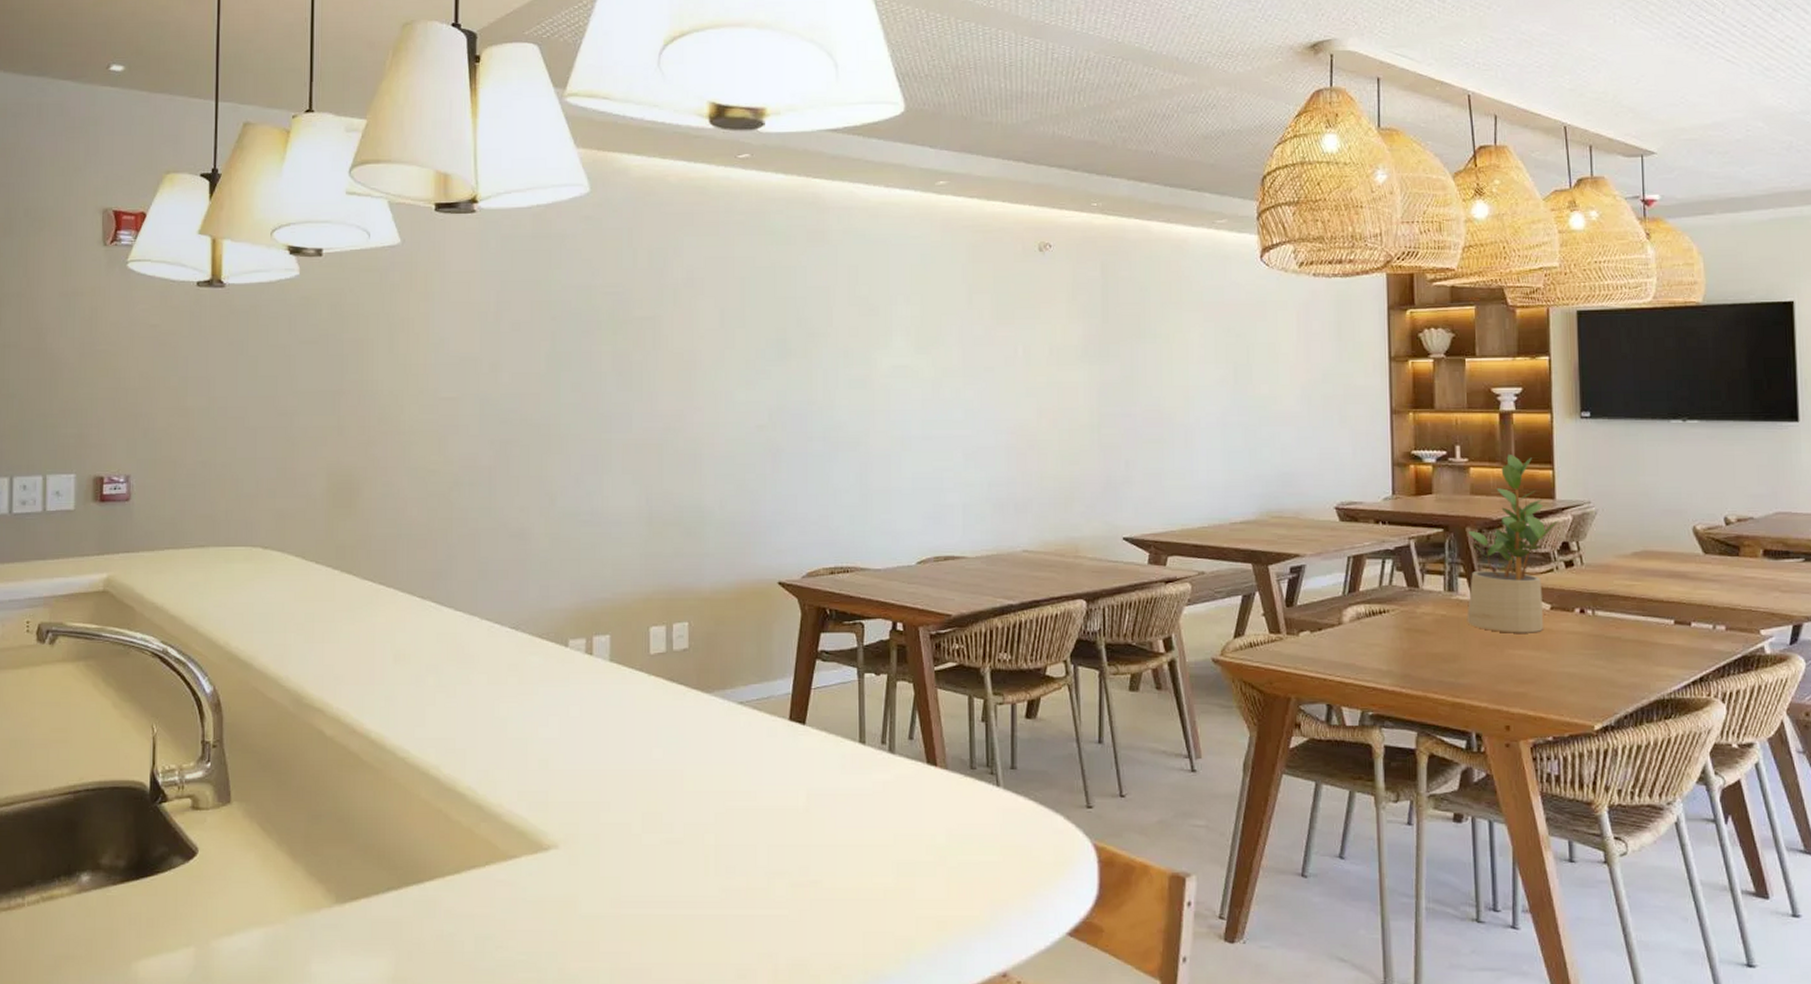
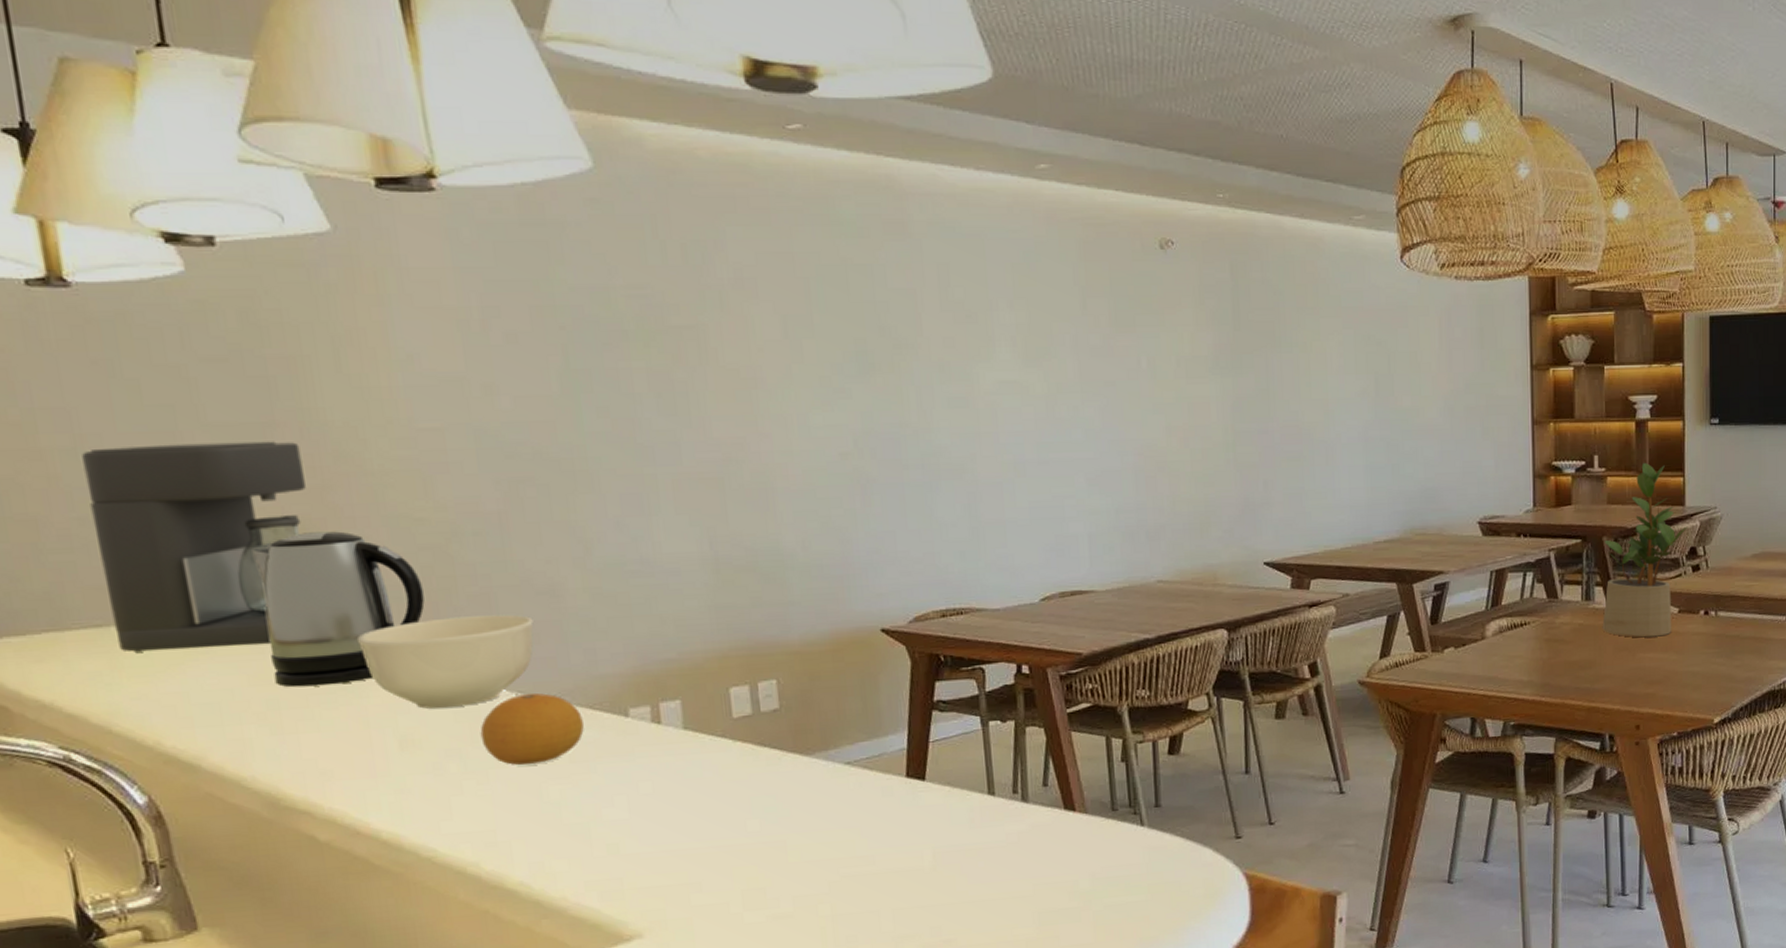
coffee maker: none [211,405,357,569] -> present [82,441,306,652]
kettle: none [312,478,427,604] -> present [252,531,425,688]
bowl: none [376,553,505,629] -> present [358,614,534,709]
fruit: none [454,621,532,682] -> present [480,692,584,765]

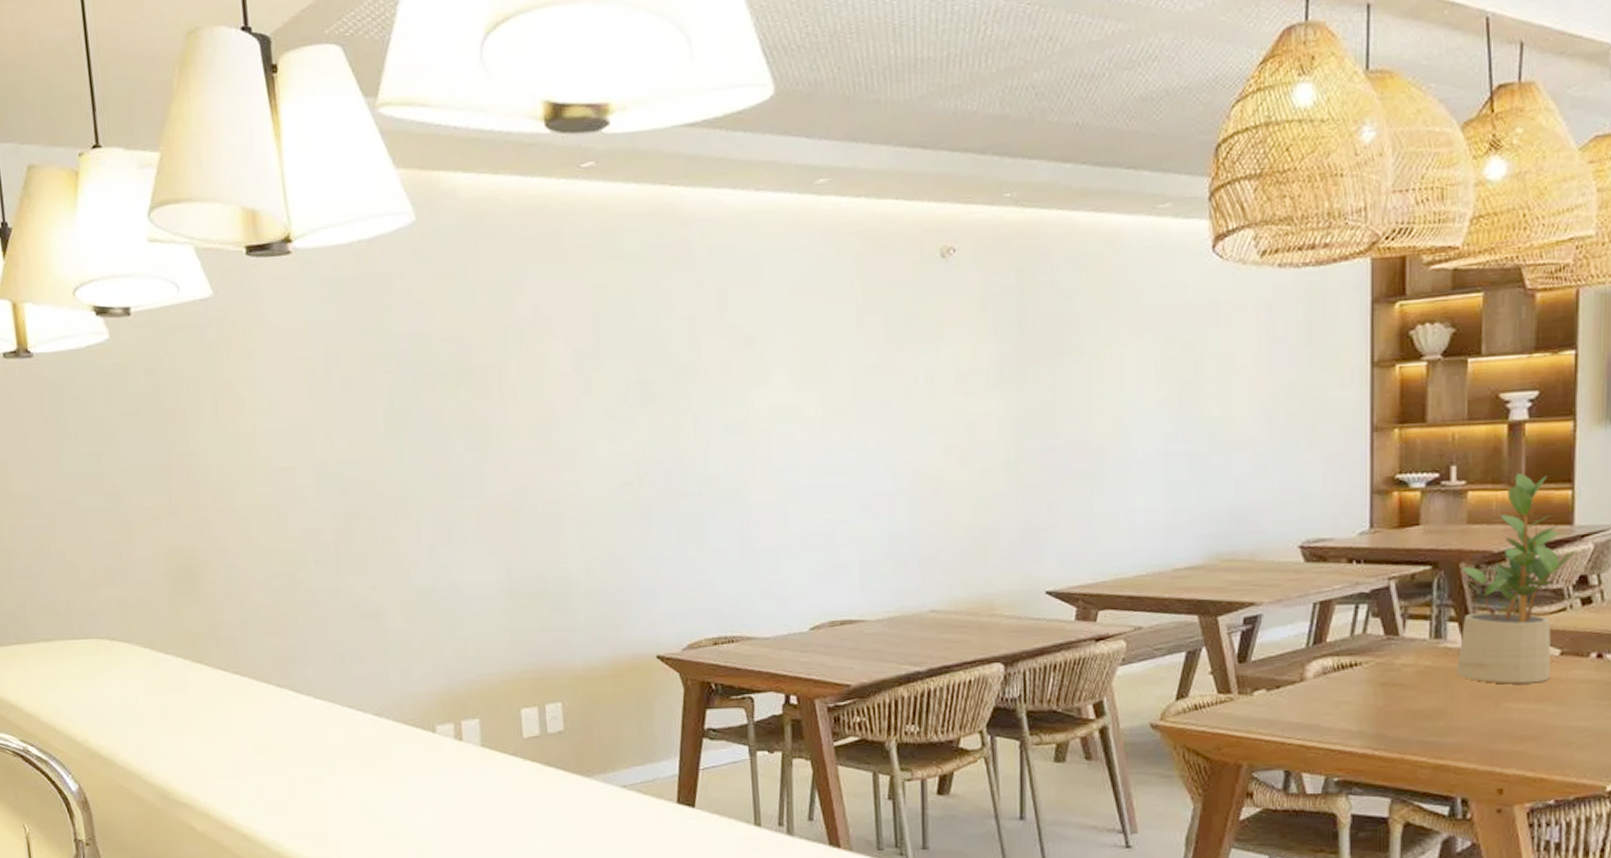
coffee maker: present [82,441,306,652] -> none [38,482,191,663]
kettle: present [252,531,425,688] -> none [152,560,277,697]
bowl: present [358,614,534,709] -> none [227,636,361,719]
fruit: present [480,692,584,765] -> none [317,707,399,773]

